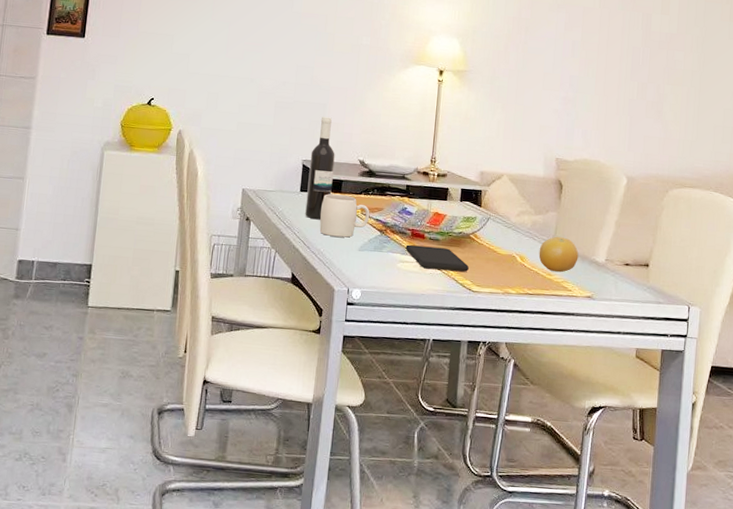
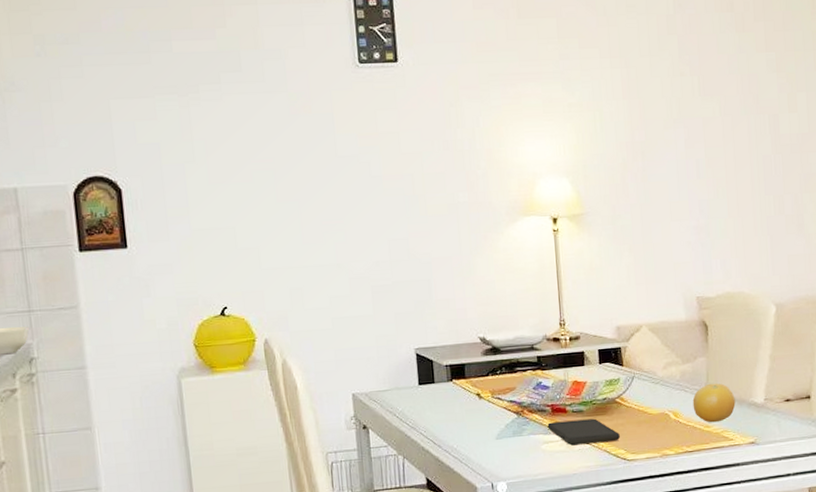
wine bottle: present [305,117,335,220] -> none [423,294,455,414]
mug: present [319,194,370,238] -> none [445,380,503,429]

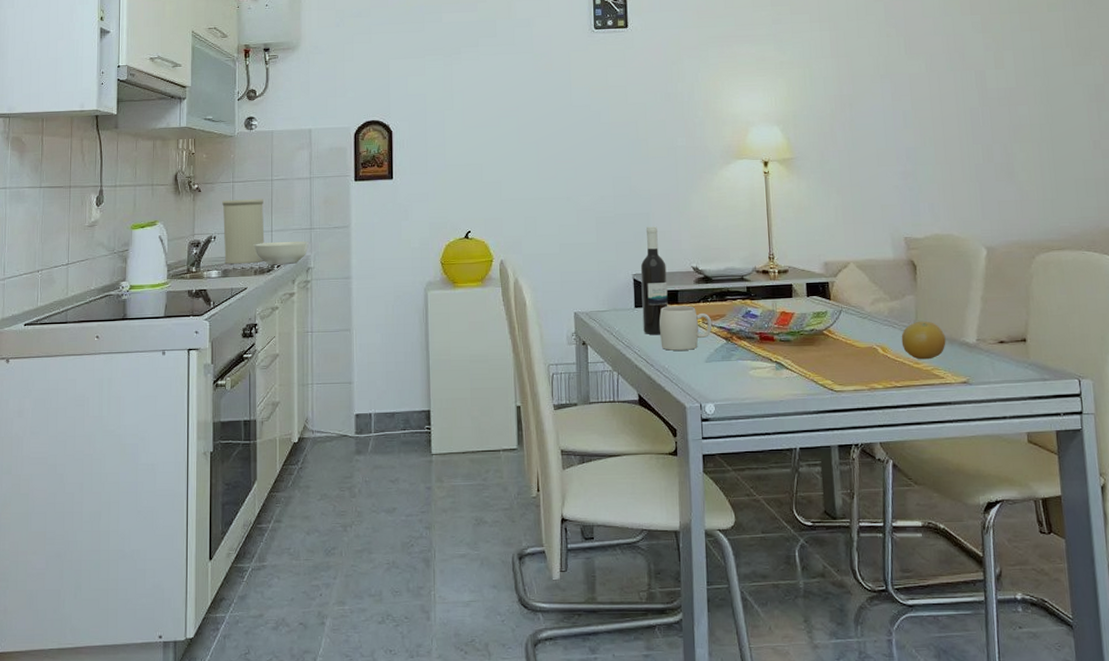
wine bottle: none [423,294,455,414] -> present [640,226,668,335]
mug: none [445,380,503,429] -> present [658,306,713,351]
mobile phone: present [547,418,620,446] -> none [755,348,827,373]

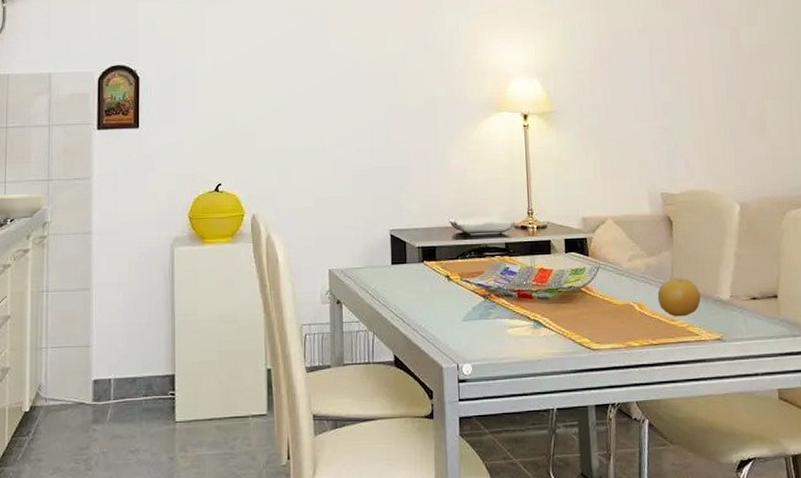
wine bottle: present [640,226,668,335] -> none [397,180,426,293]
mug: present [658,306,713,351] -> none [416,262,471,309]

